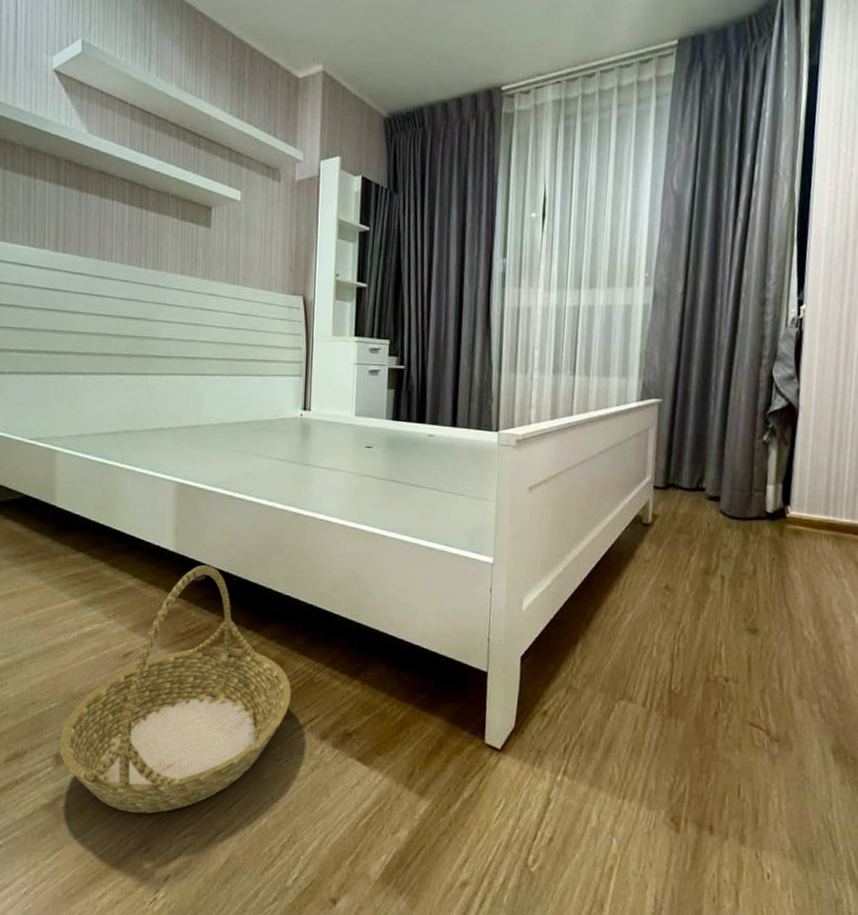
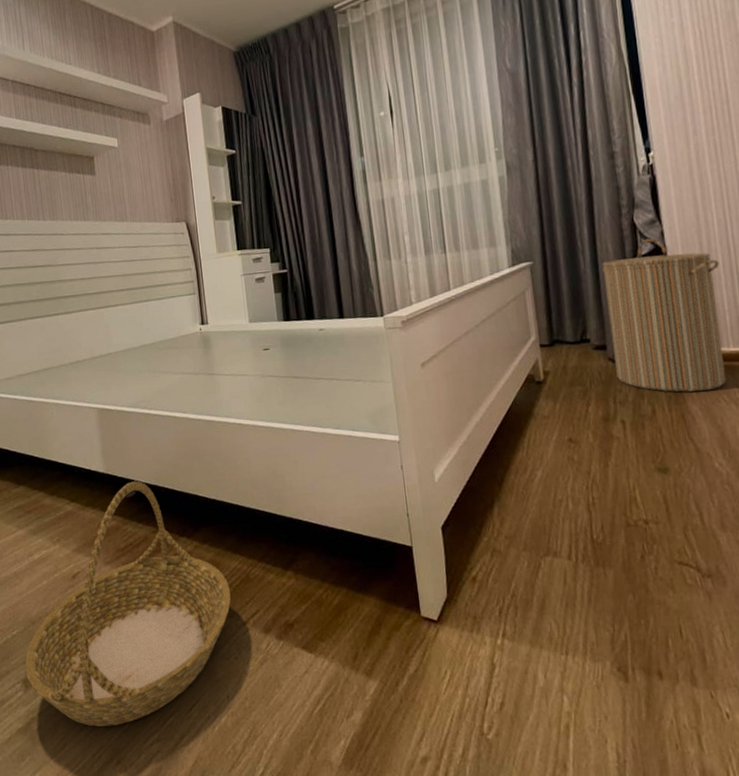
laundry hamper: none [725,394,849,558] -> present [602,238,727,392]

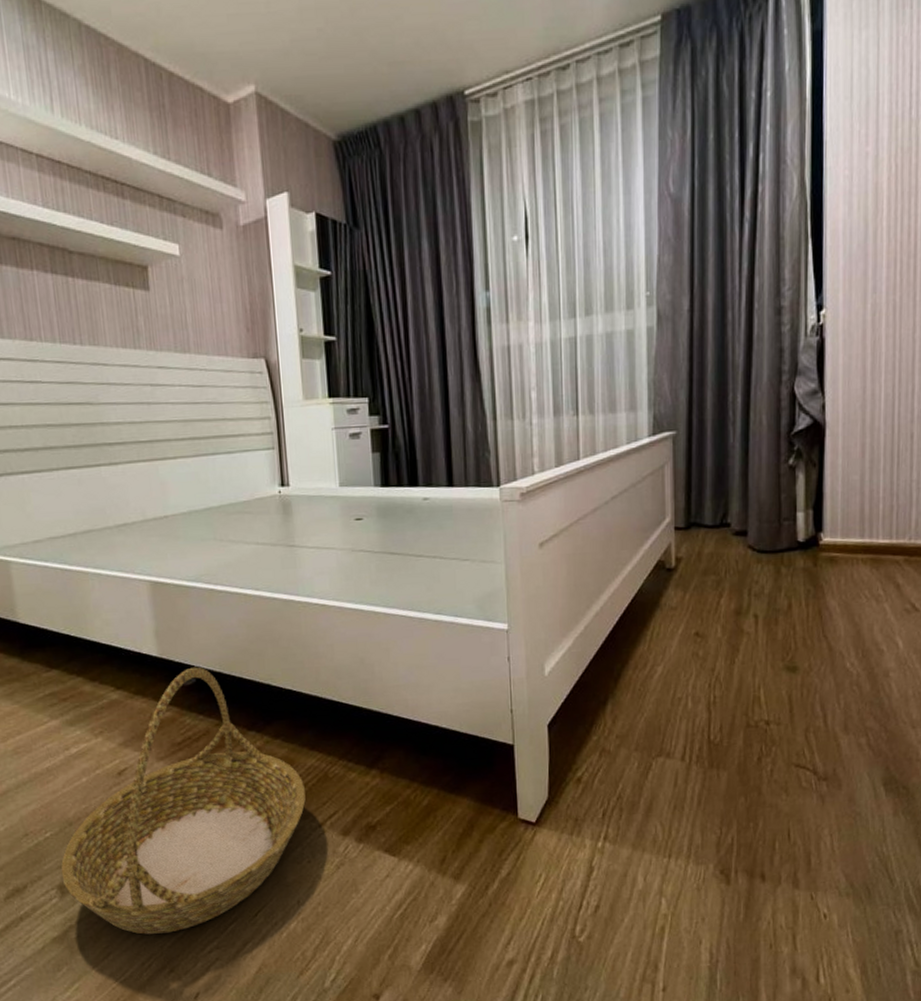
laundry hamper: present [602,238,727,392] -> none [753,412,880,586]

